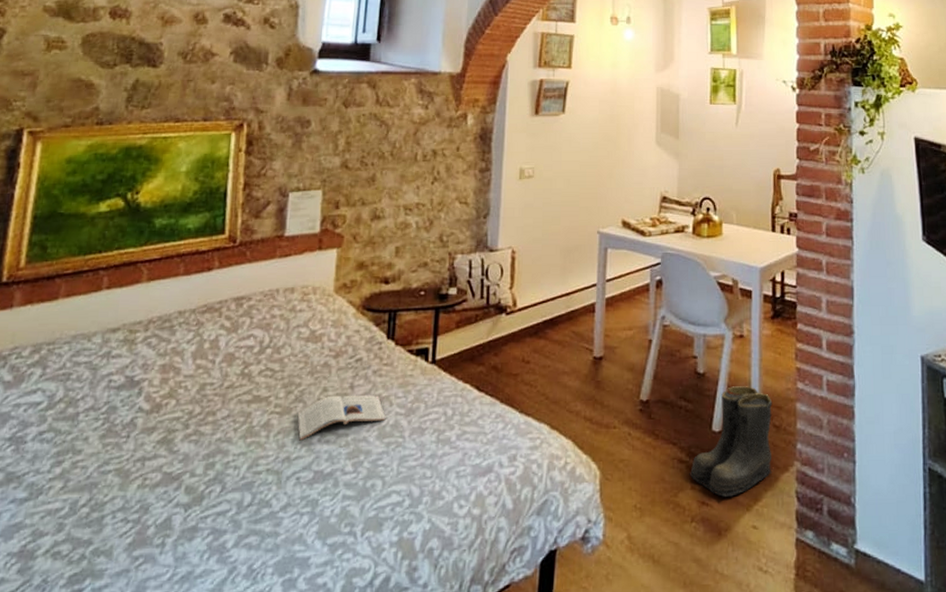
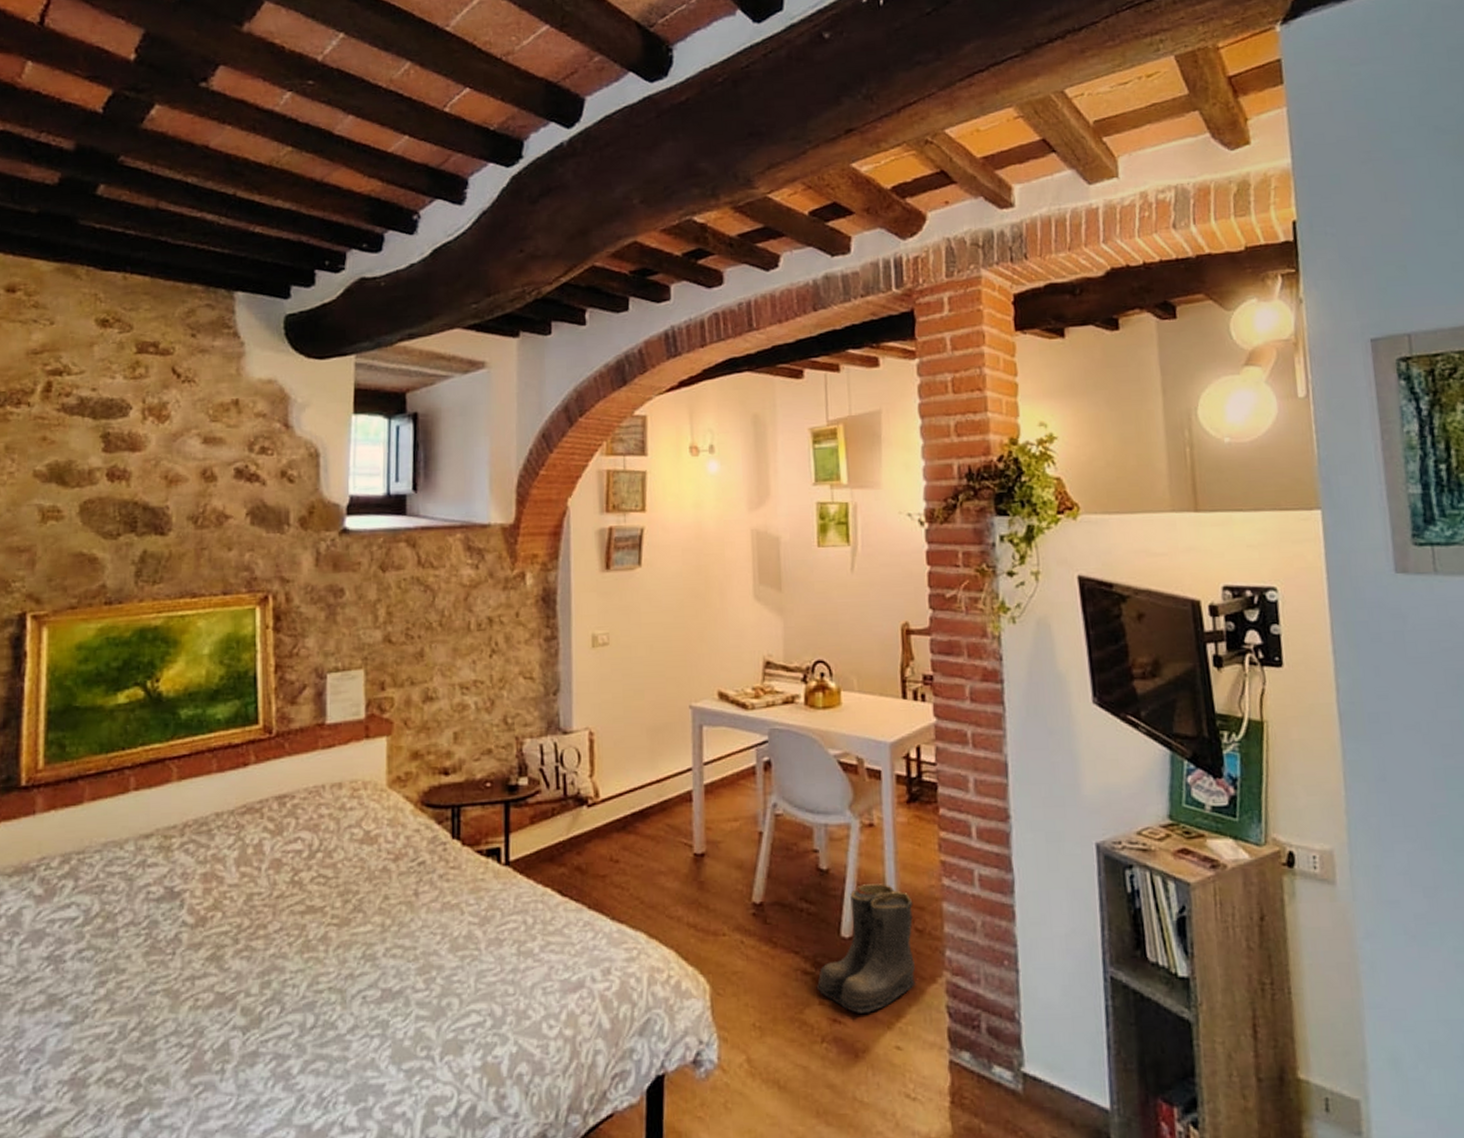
magazine: present [297,395,386,441] -> none [357,902,458,955]

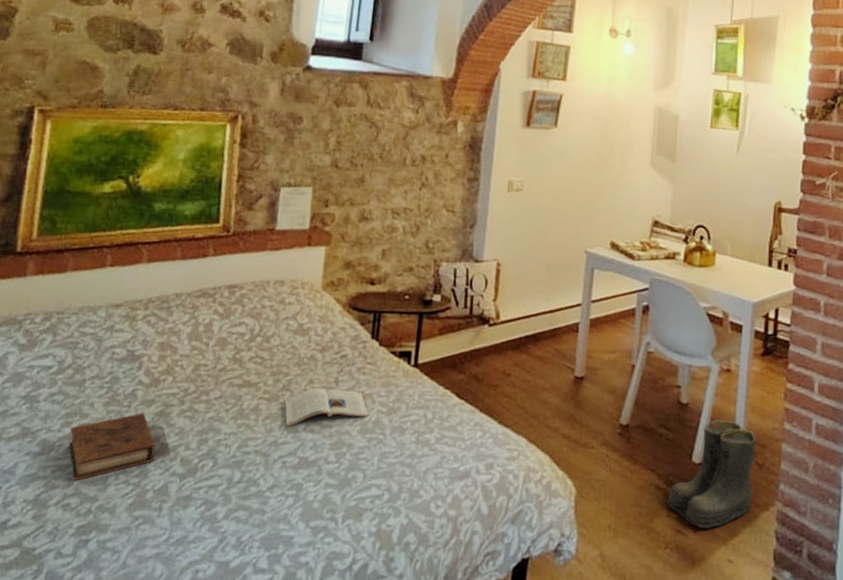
book: none [105,959,209,1051] -> present [68,413,156,481]
magazine: none [357,902,458,955] -> present [284,387,368,428]

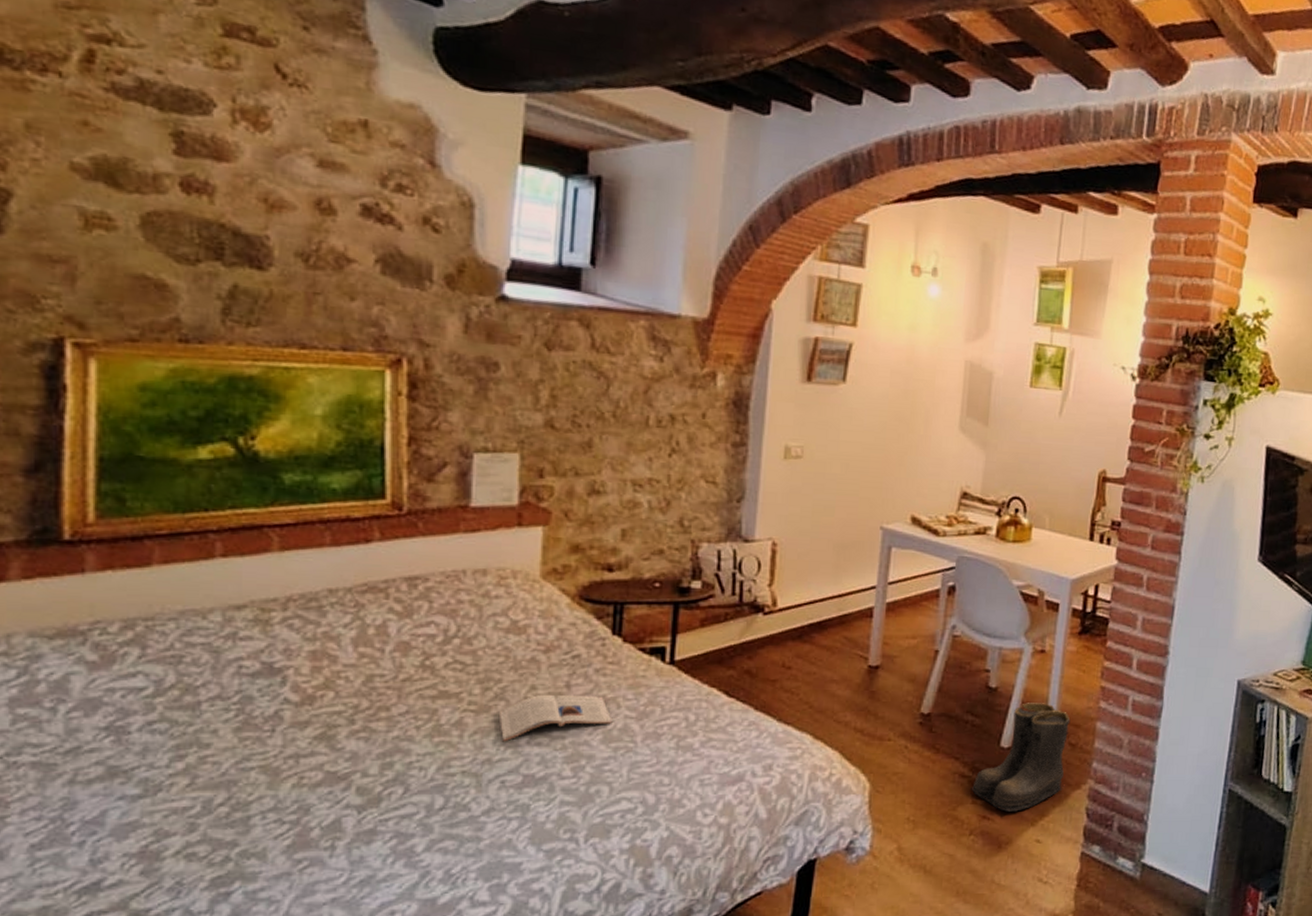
book: present [68,413,156,481] -> none [184,737,318,825]

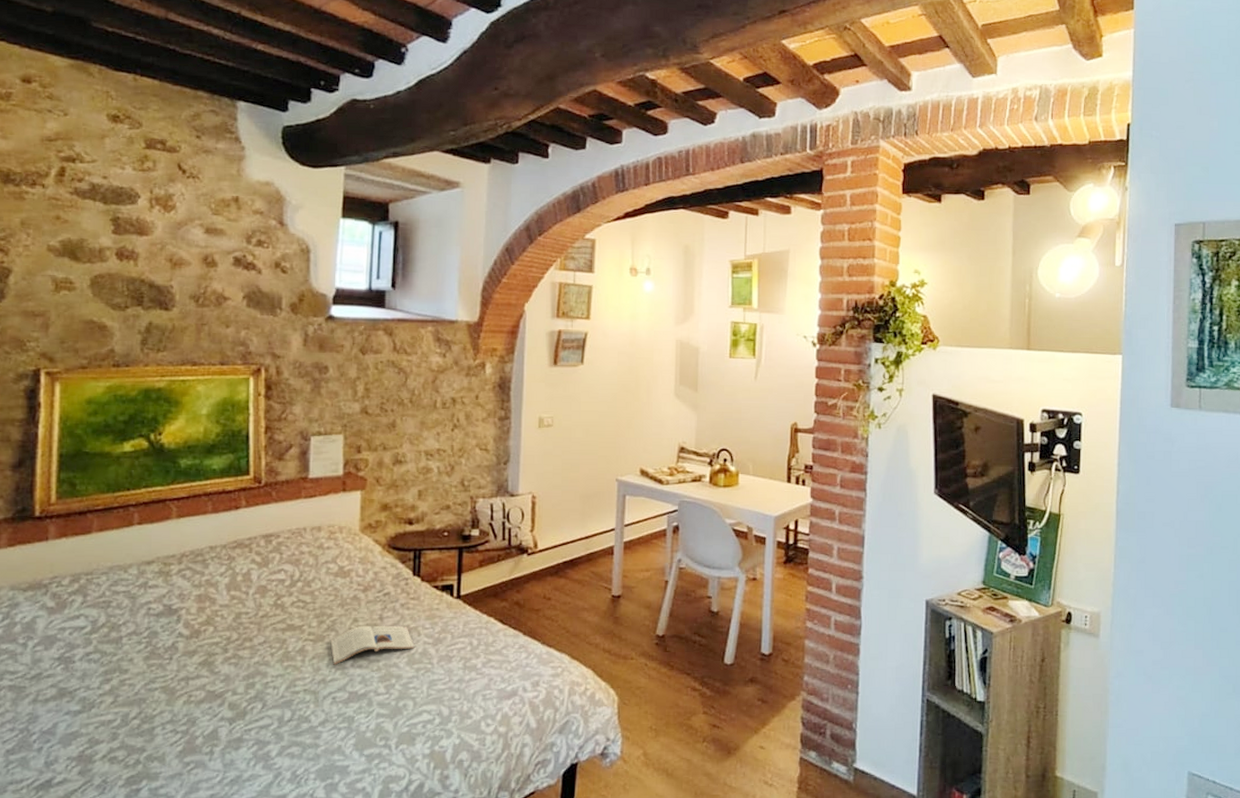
boots: present [971,703,1071,812] -> none [702,624,782,721]

